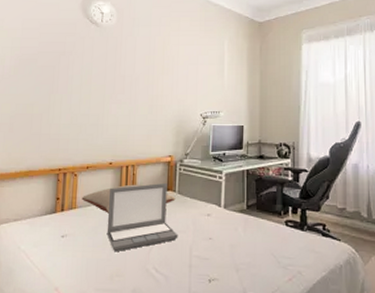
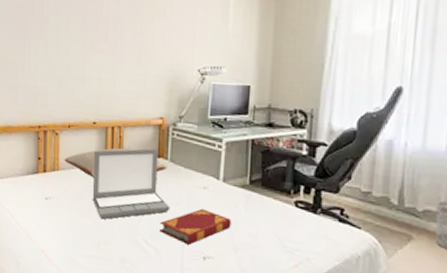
hardback book: none [169,234,233,269] -> present [159,208,232,245]

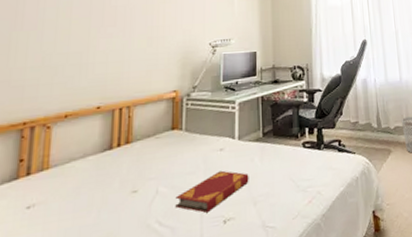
pillow: present [64,148,168,178] -> none [57,127,183,168]
laptop: present [92,149,170,220] -> none [93,122,187,213]

